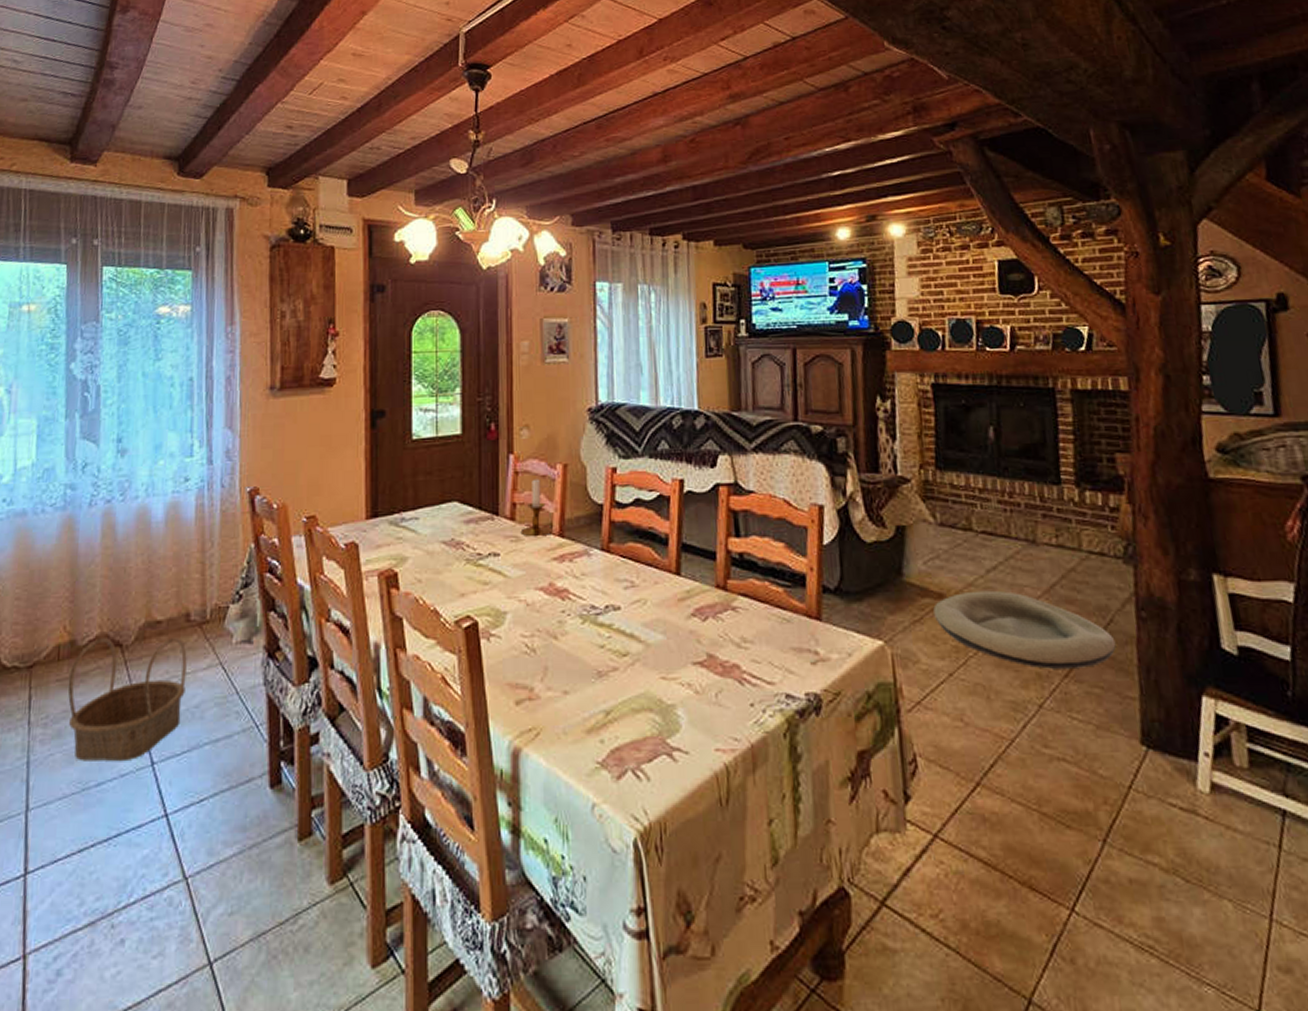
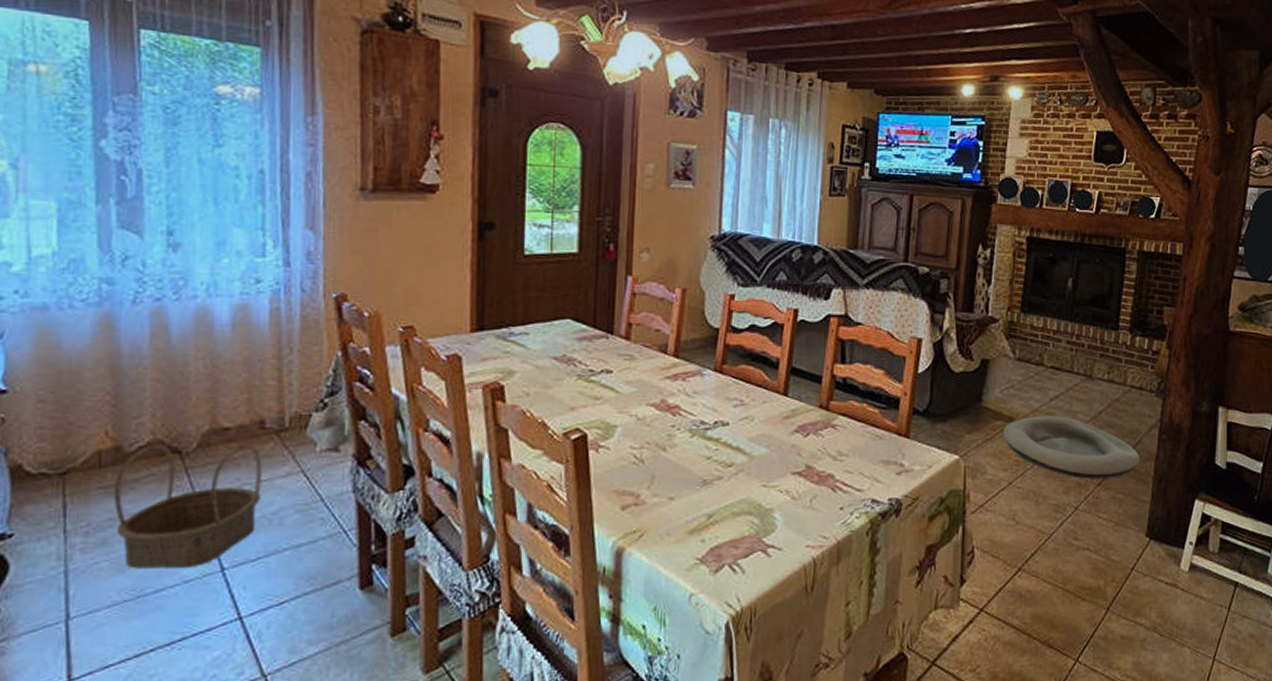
candlestick: present [520,478,553,537] -> none [635,301,668,357]

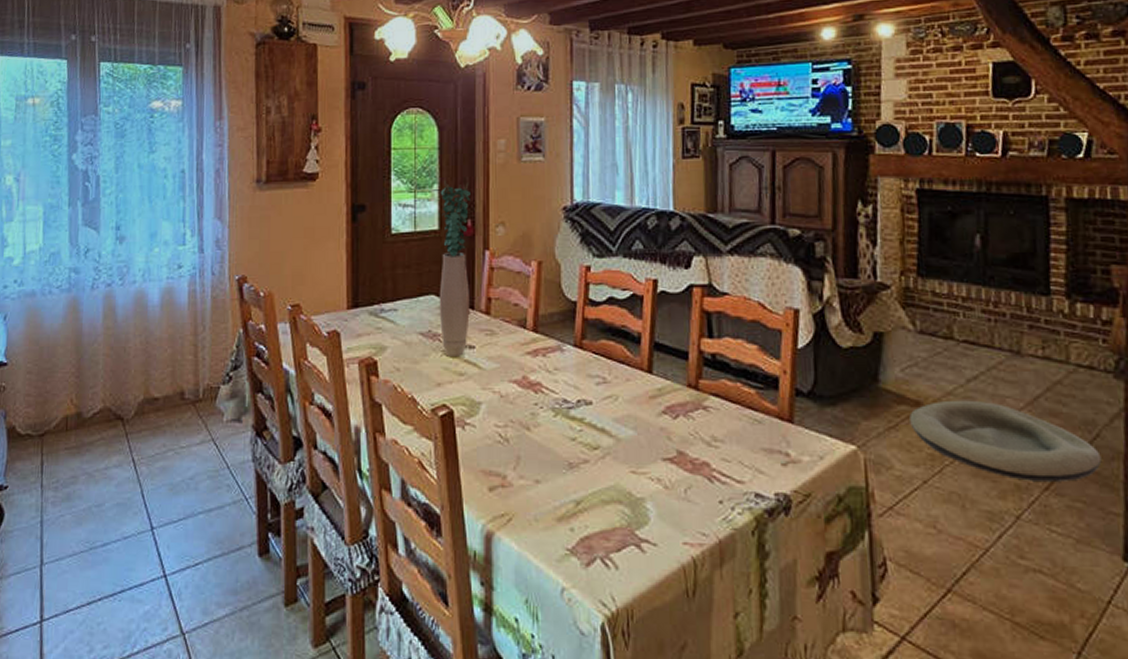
basket: present [113,444,262,569] -> none [75,412,182,526]
vase: none [575,201,614,382] -> present [439,179,470,358]

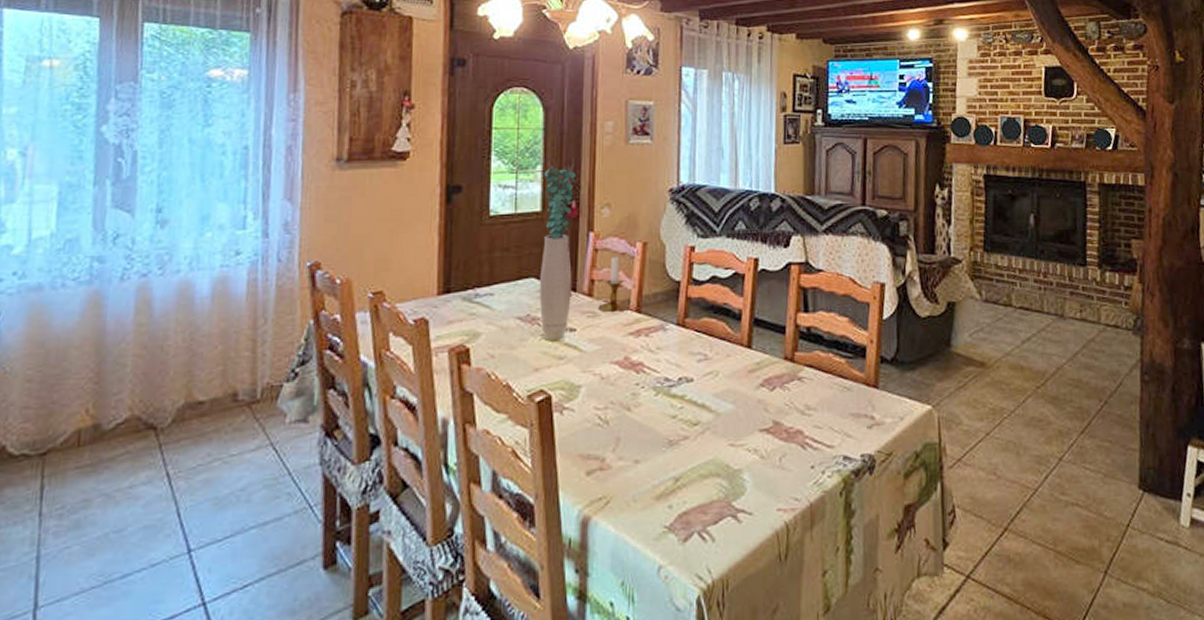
candlestick: none [495,275,527,332] -> present [598,256,630,313]
dog bed: present [909,400,1102,482] -> none [976,359,1124,427]

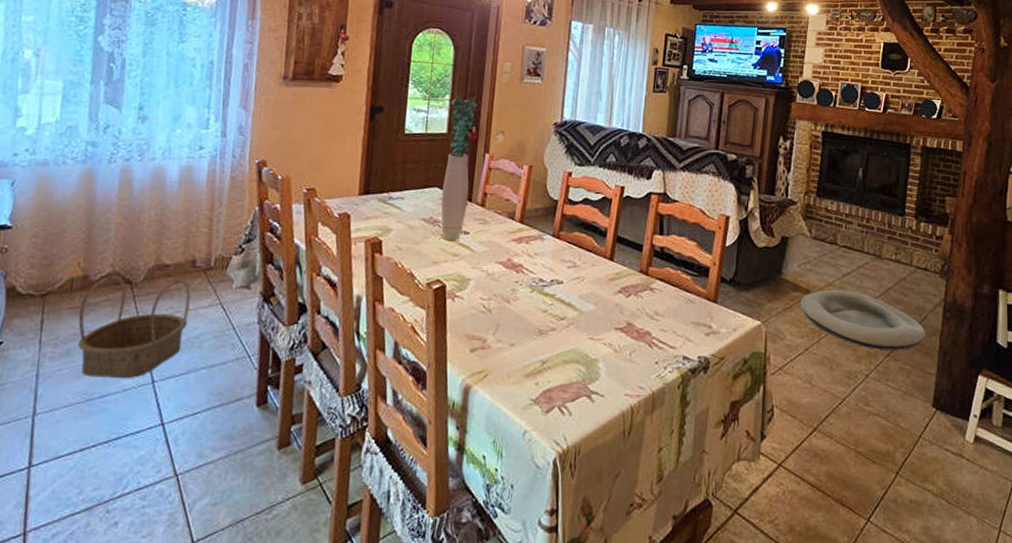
basket: none [89,418,233,553] -> present [78,275,191,379]
candlestick: present [598,256,630,313] -> none [488,175,515,222]
dog bed: none [976,359,1124,427] -> present [800,289,926,350]

